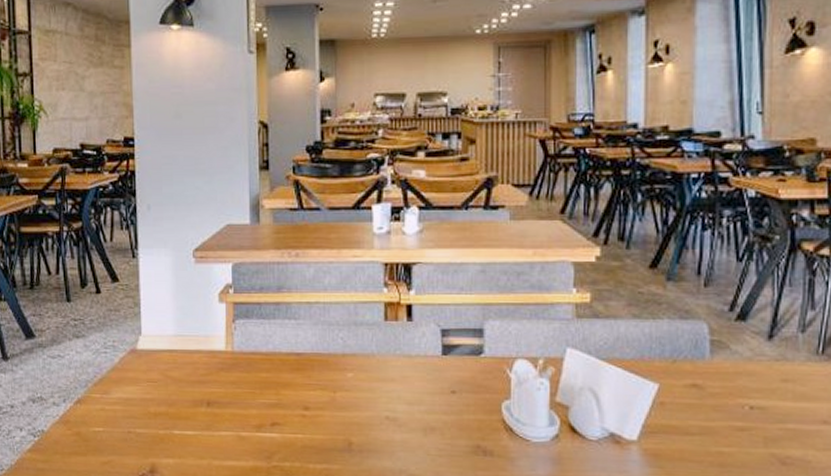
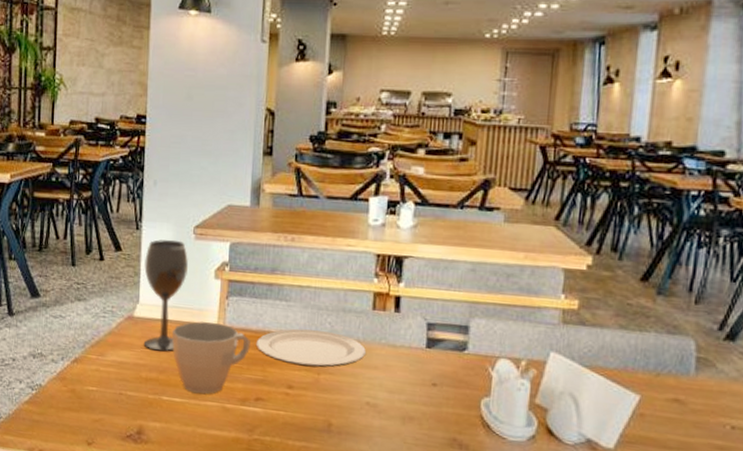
wine glass: none [144,265,190,383] -> present [143,239,188,351]
cup: none [179,349,261,424] -> present [172,321,250,394]
plate: none [267,346,382,386] -> present [255,328,367,368]

